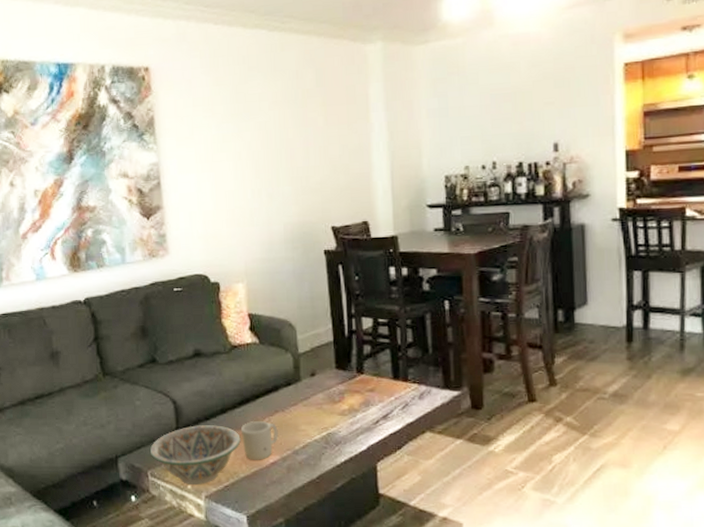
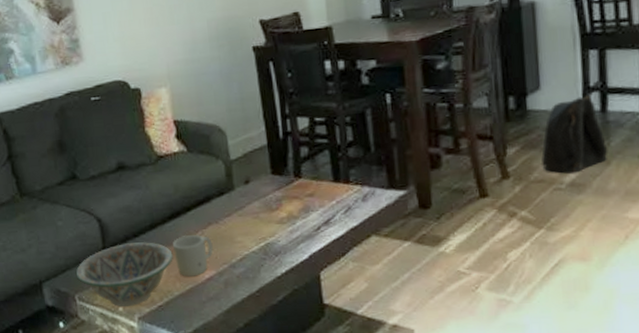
backpack: none [587,312,649,384] -> present [541,94,608,174]

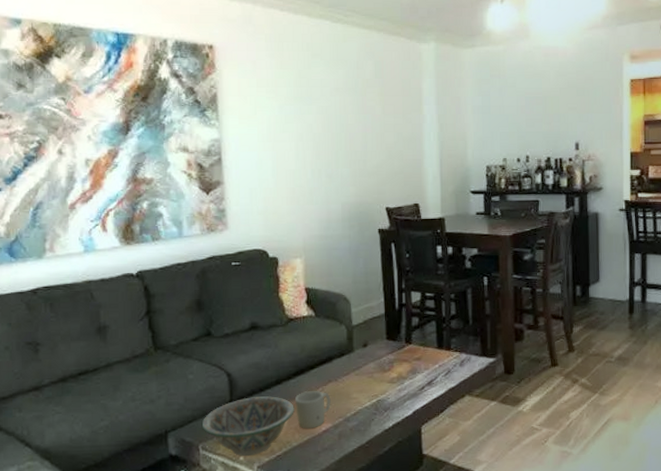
backpack: present [541,94,608,174] -> none [598,288,646,350]

